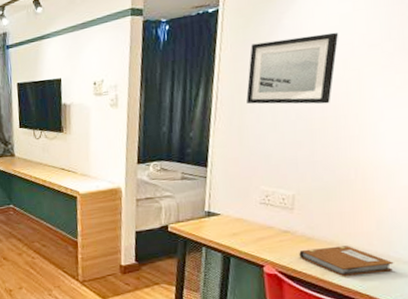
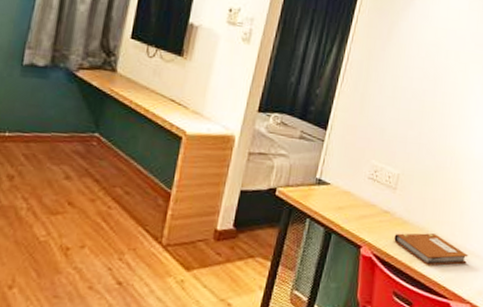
wall art: present [246,32,339,104] -> none [373,14,456,89]

